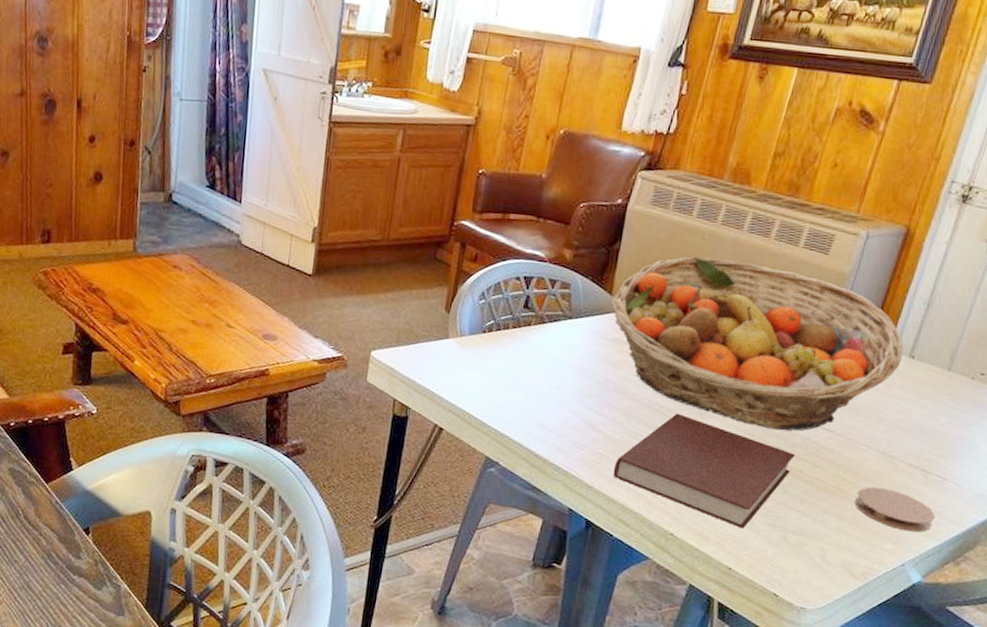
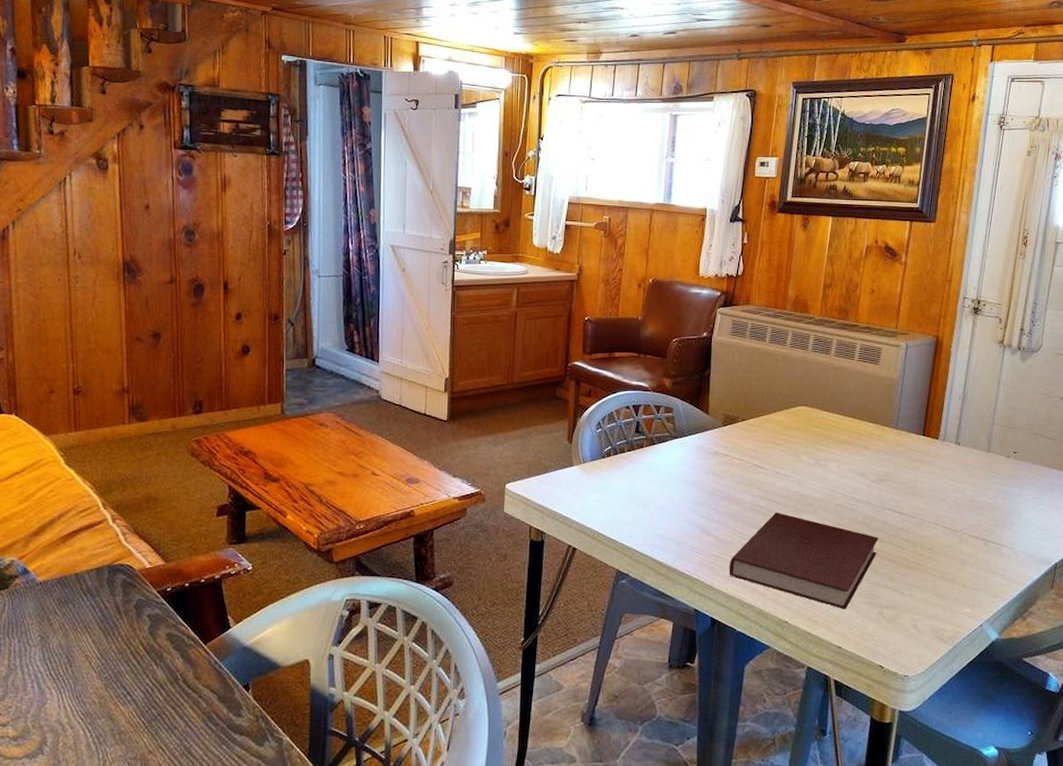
fruit basket: present [611,256,904,431] -> none [709,375,950,518]
coaster: present [854,486,935,532] -> none [933,558,1000,595]

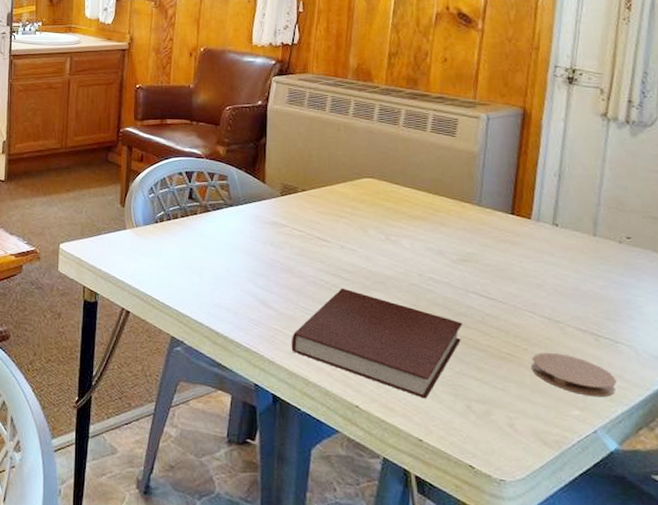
coaster: none [933,558,1000,595] -> present [531,352,617,397]

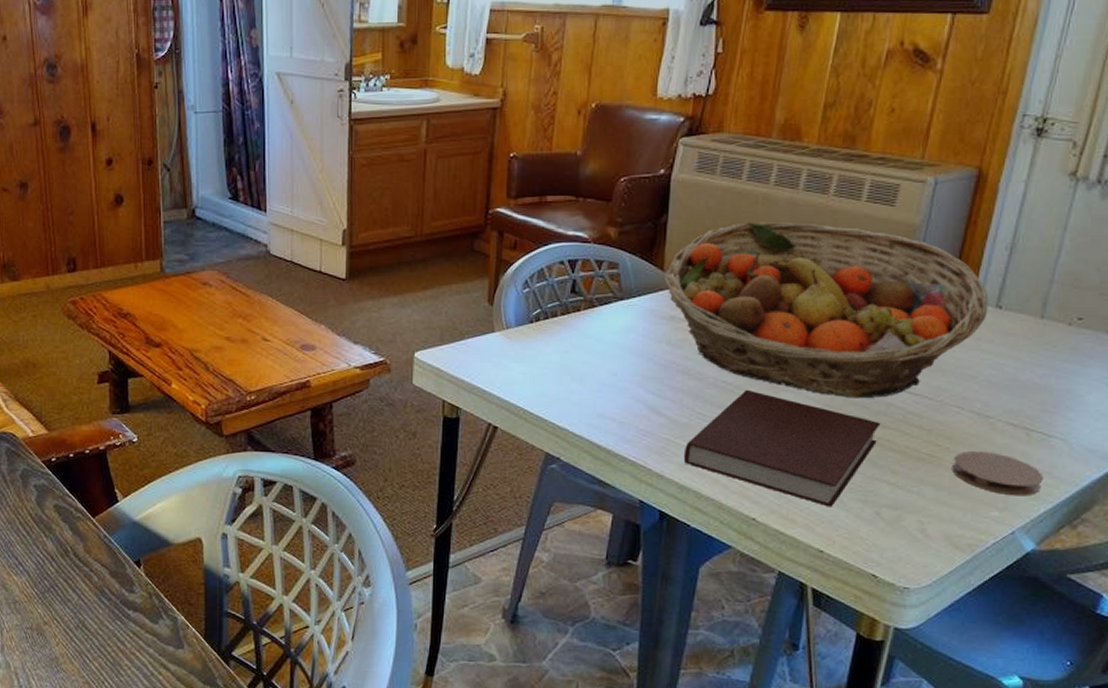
fruit basket: none [266,145,546,300] -> present [664,221,989,399]

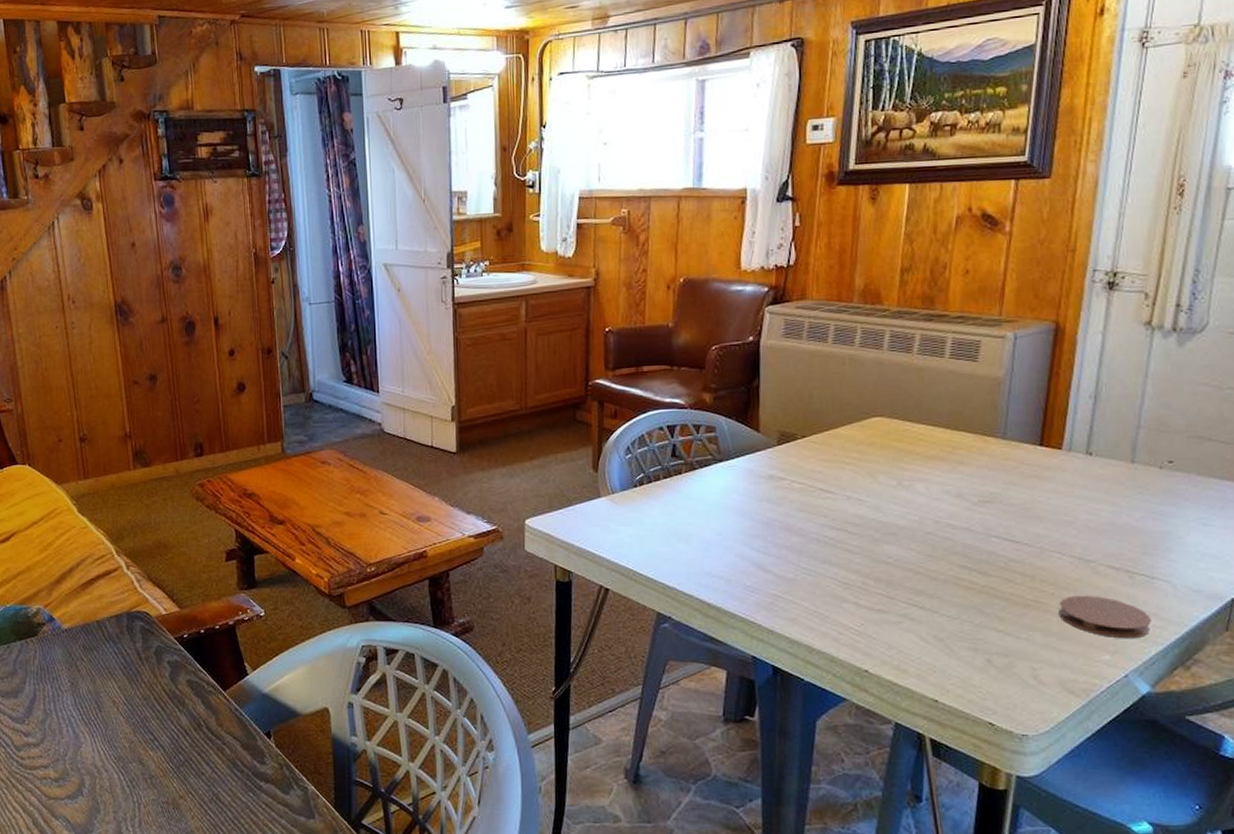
fruit basket: present [664,221,989,399] -> none [761,381,1079,548]
notebook: present [683,390,881,507] -> none [792,544,984,657]

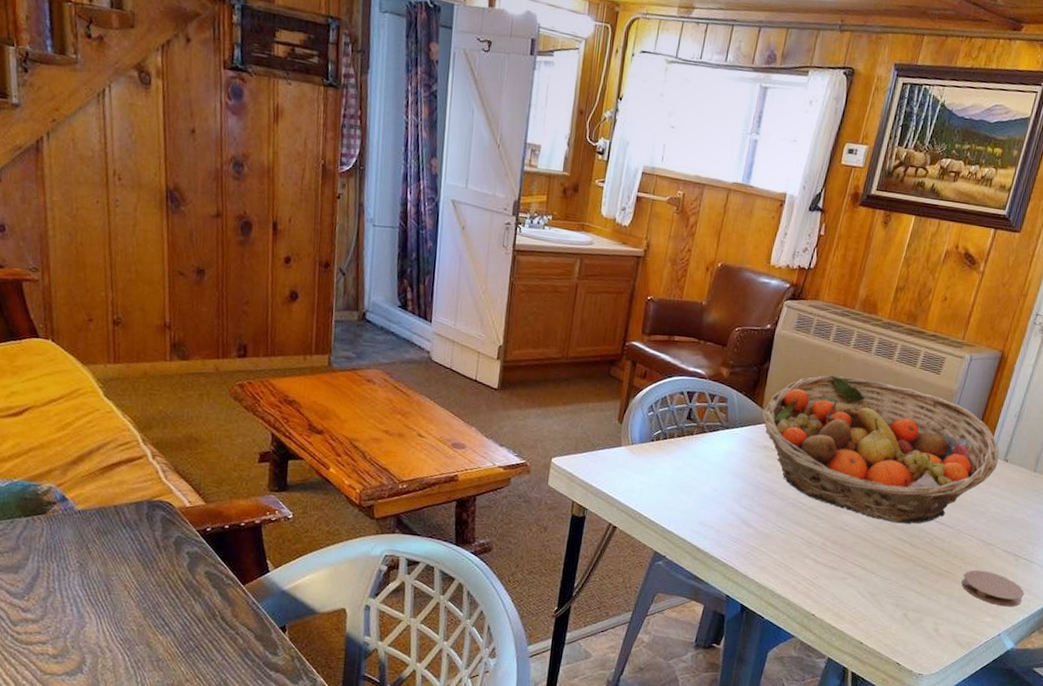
fruit basket: none [761,381,1079,548] -> present [762,375,1000,524]

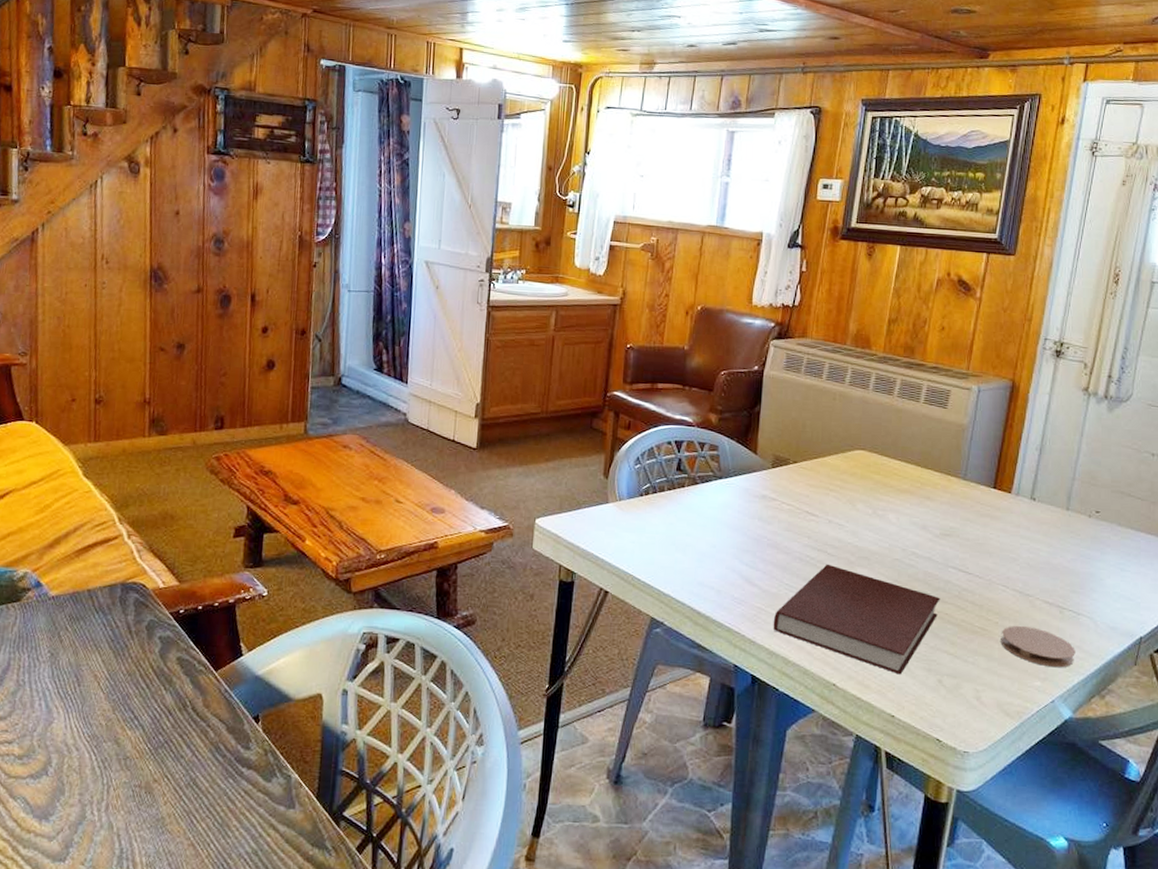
fruit basket: present [762,375,1000,524] -> none [757,415,1024,575]
notebook: none [764,511,914,608] -> present [773,565,940,675]

